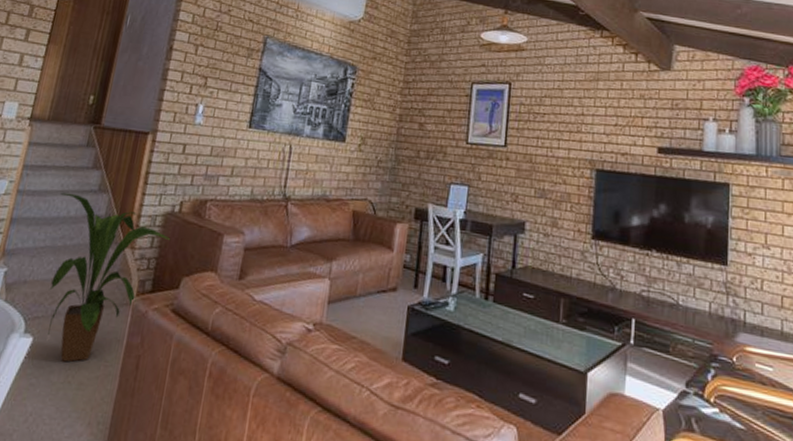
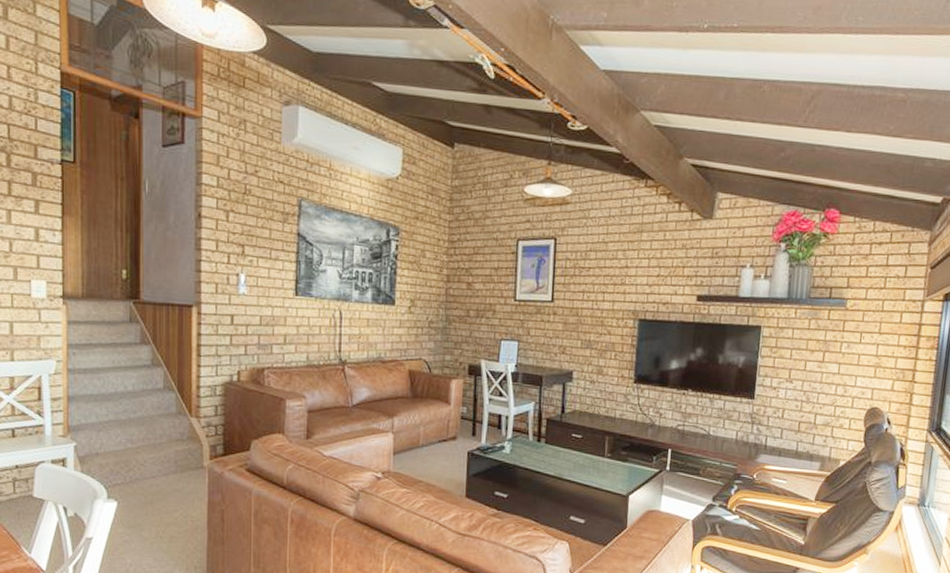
house plant: present [48,192,171,362] -> none [113,368,234,521]

